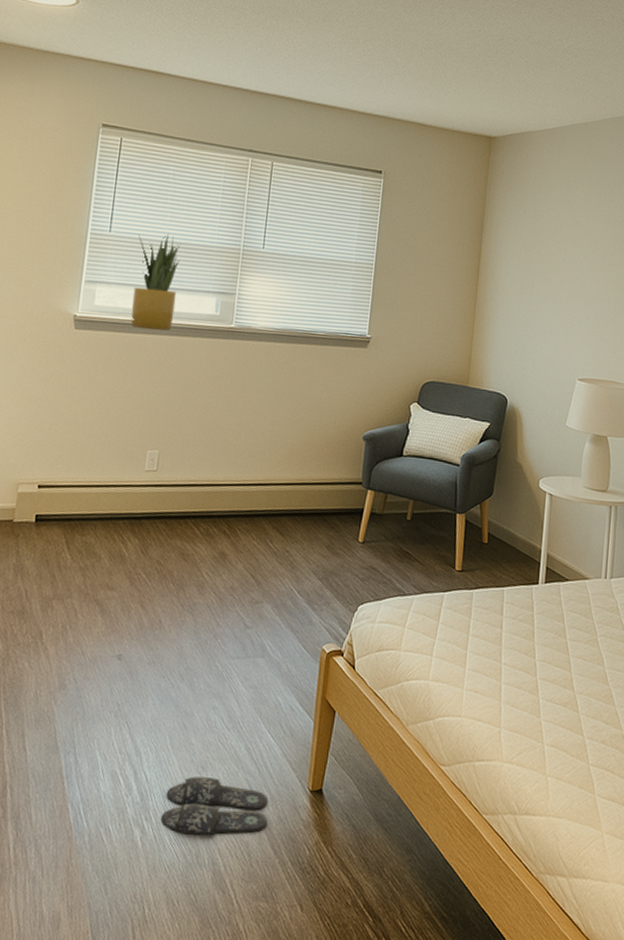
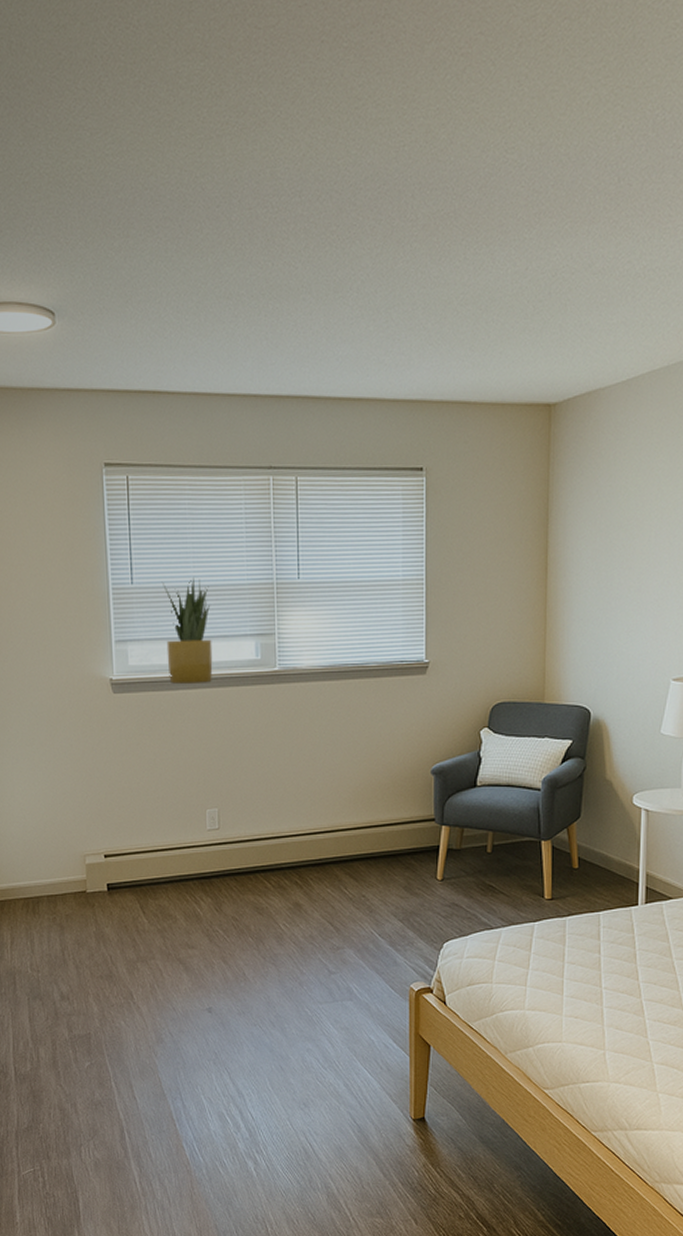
slippers: present [161,776,268,835] -> none [272,1113,374,1163]

